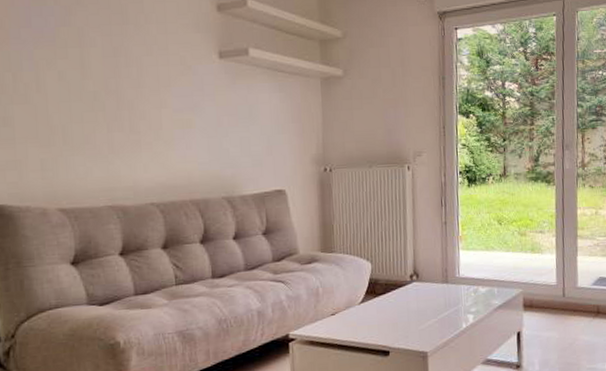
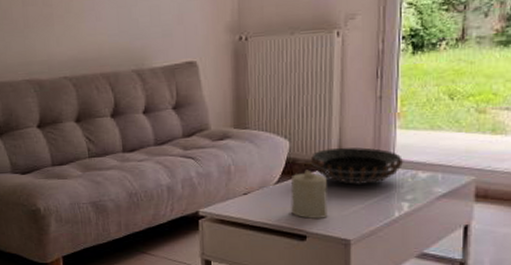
candle: none [374,289,407,335] -> present [290,169,328,219]
decorative bowl: none [390,267,467,301] -> present [310,147,404,184]

